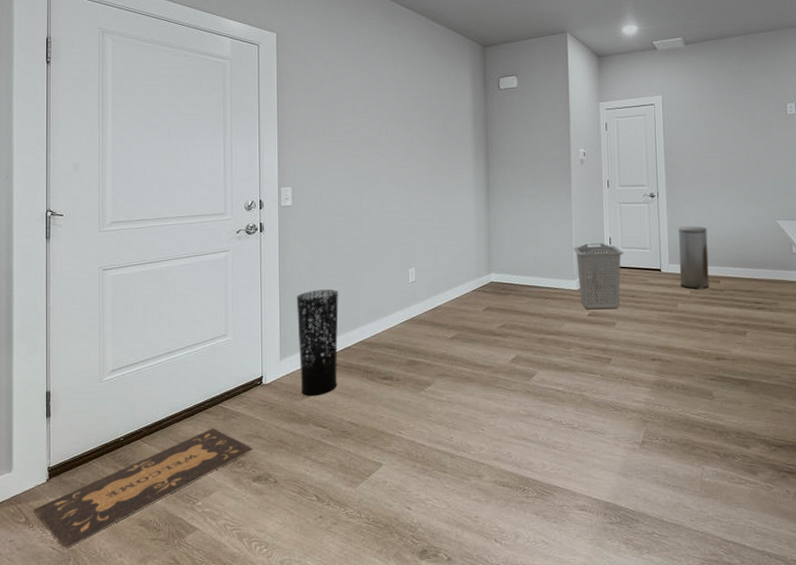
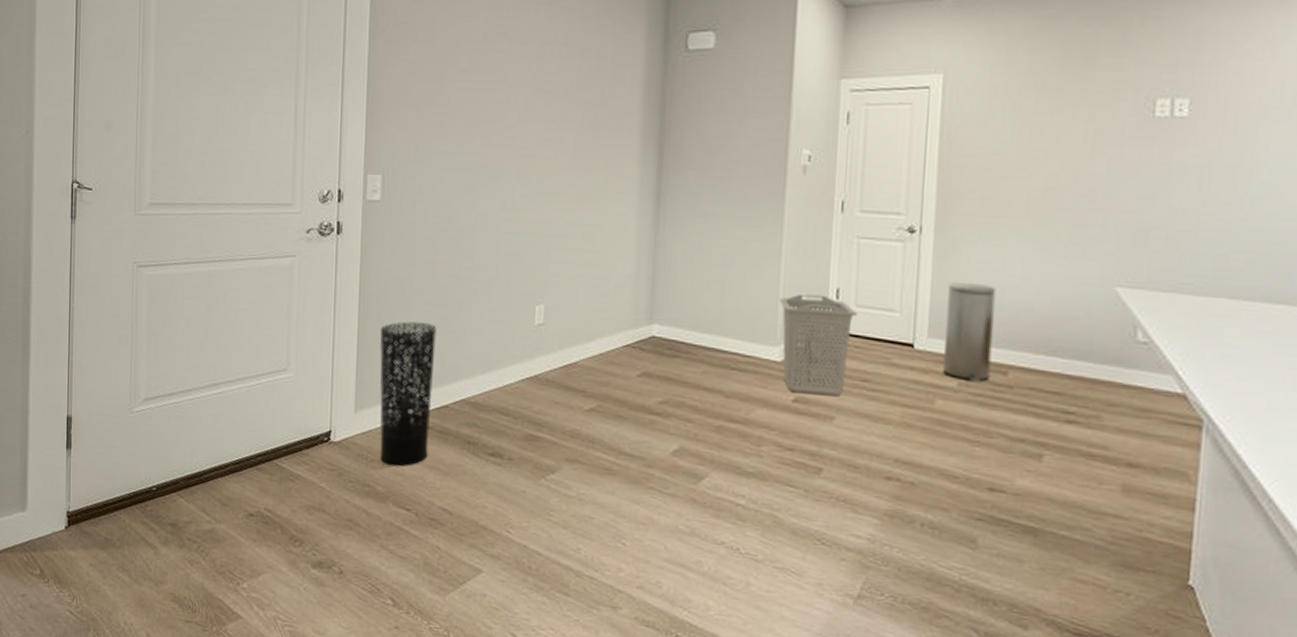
doormat: present [33,427,254,549] -> none [49,490,316,616]

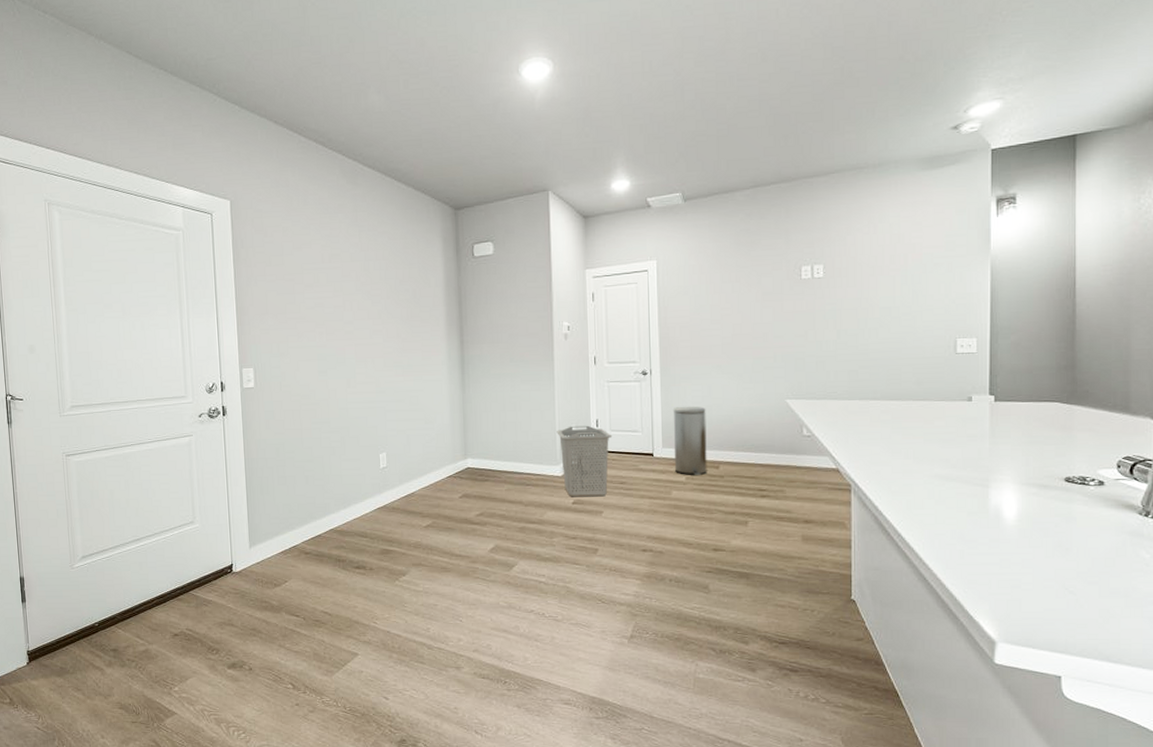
umbrella stand: present [380,321,436,467] -> none [264,475,309,585]

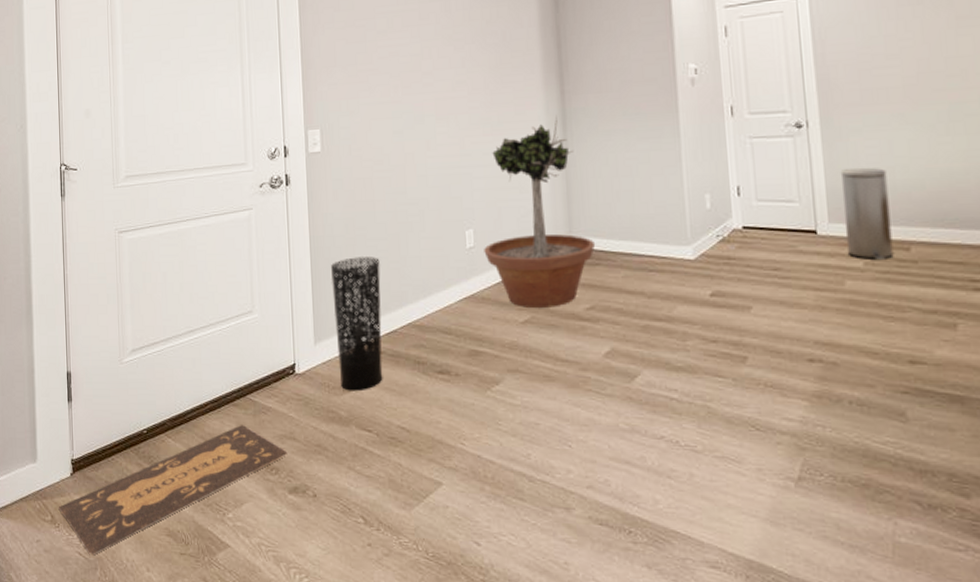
doormat: none [16,615,228,729] -> present [58,424,289,556]
umbrella stand: none [264,475,309,585] -> present [331,257,383,392]
potted tree: none [395,361,486,515] -> present [484,116,596,308]
laundry basket: present [557,425,613,497] -> none [685,194,760,288]

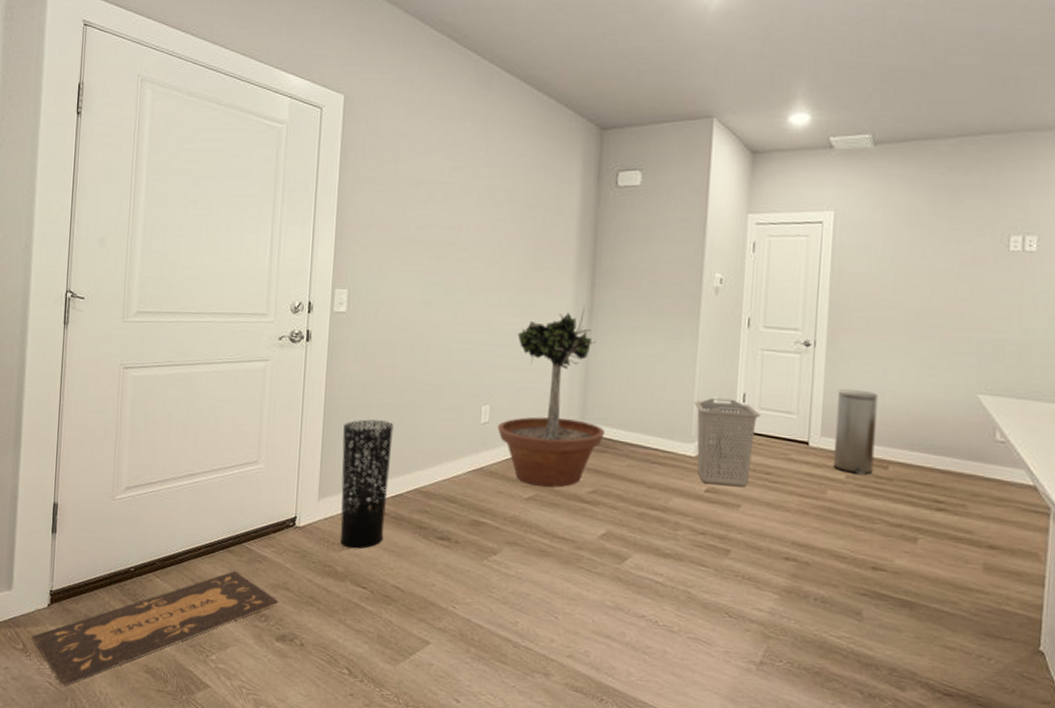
laundry basket: none [685,194,760,288] -> present [694,397,762,488]

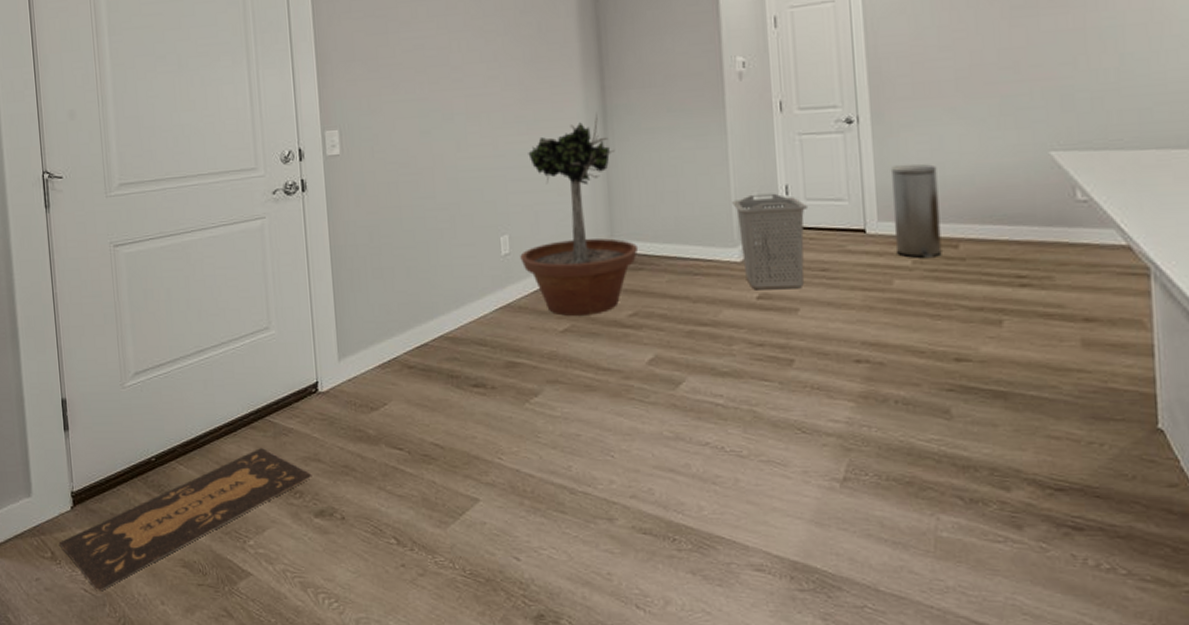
umbrella stand: present [340,419,394,549] -> none [355,266,414,409]

